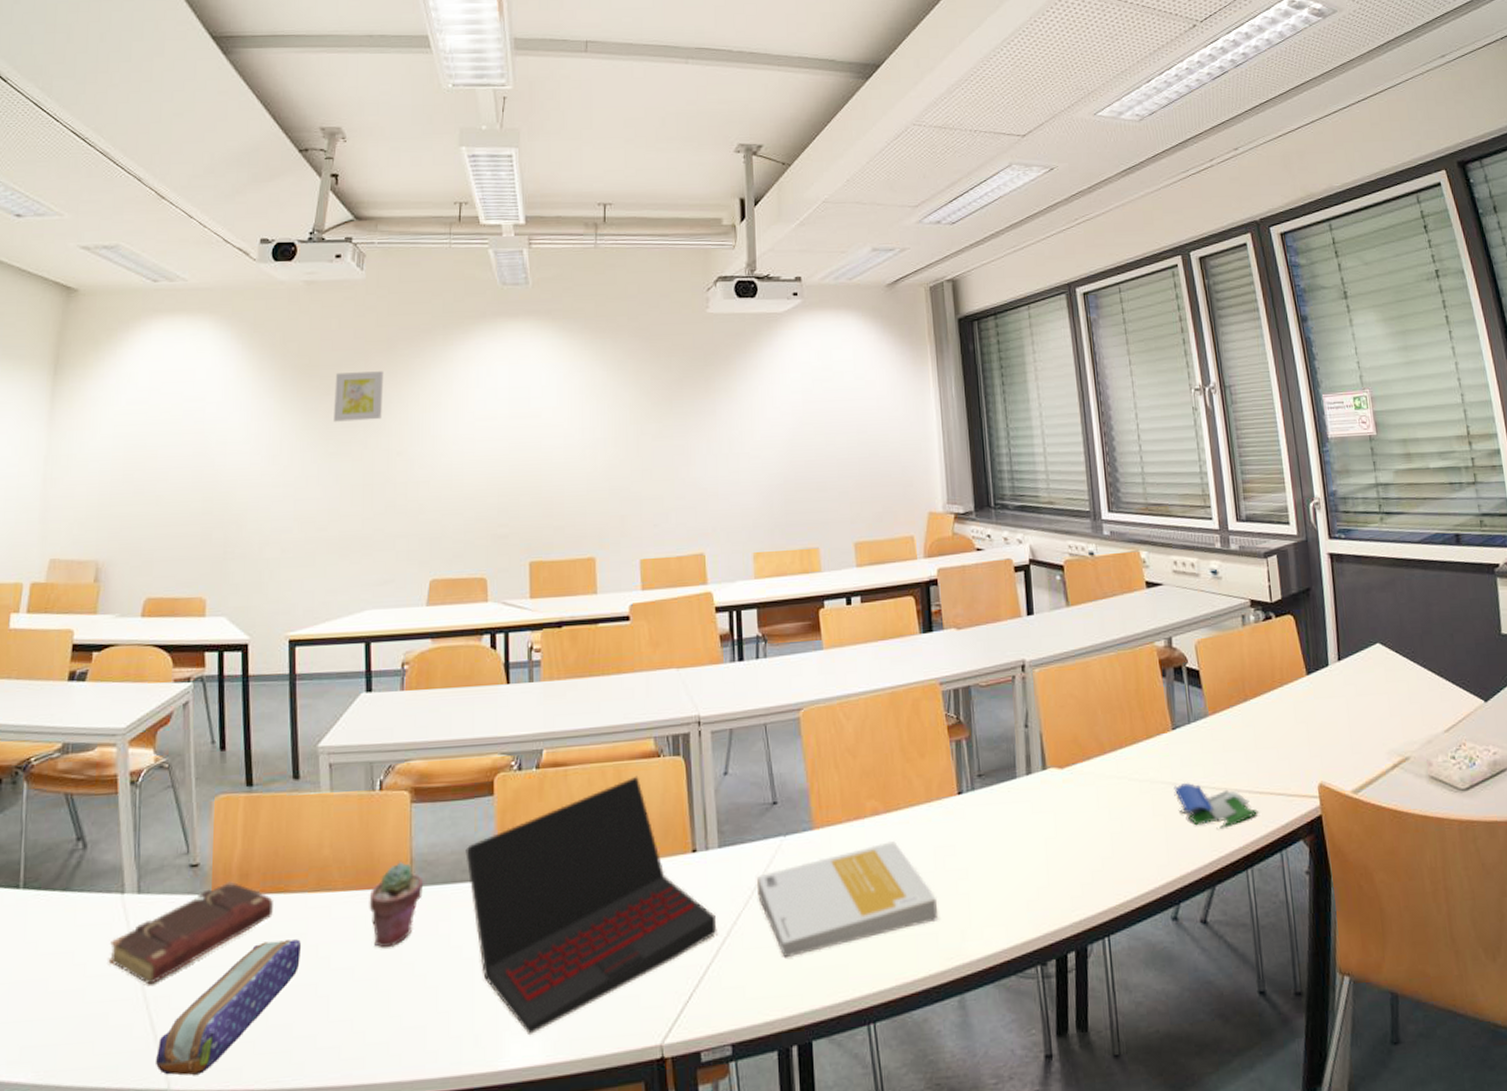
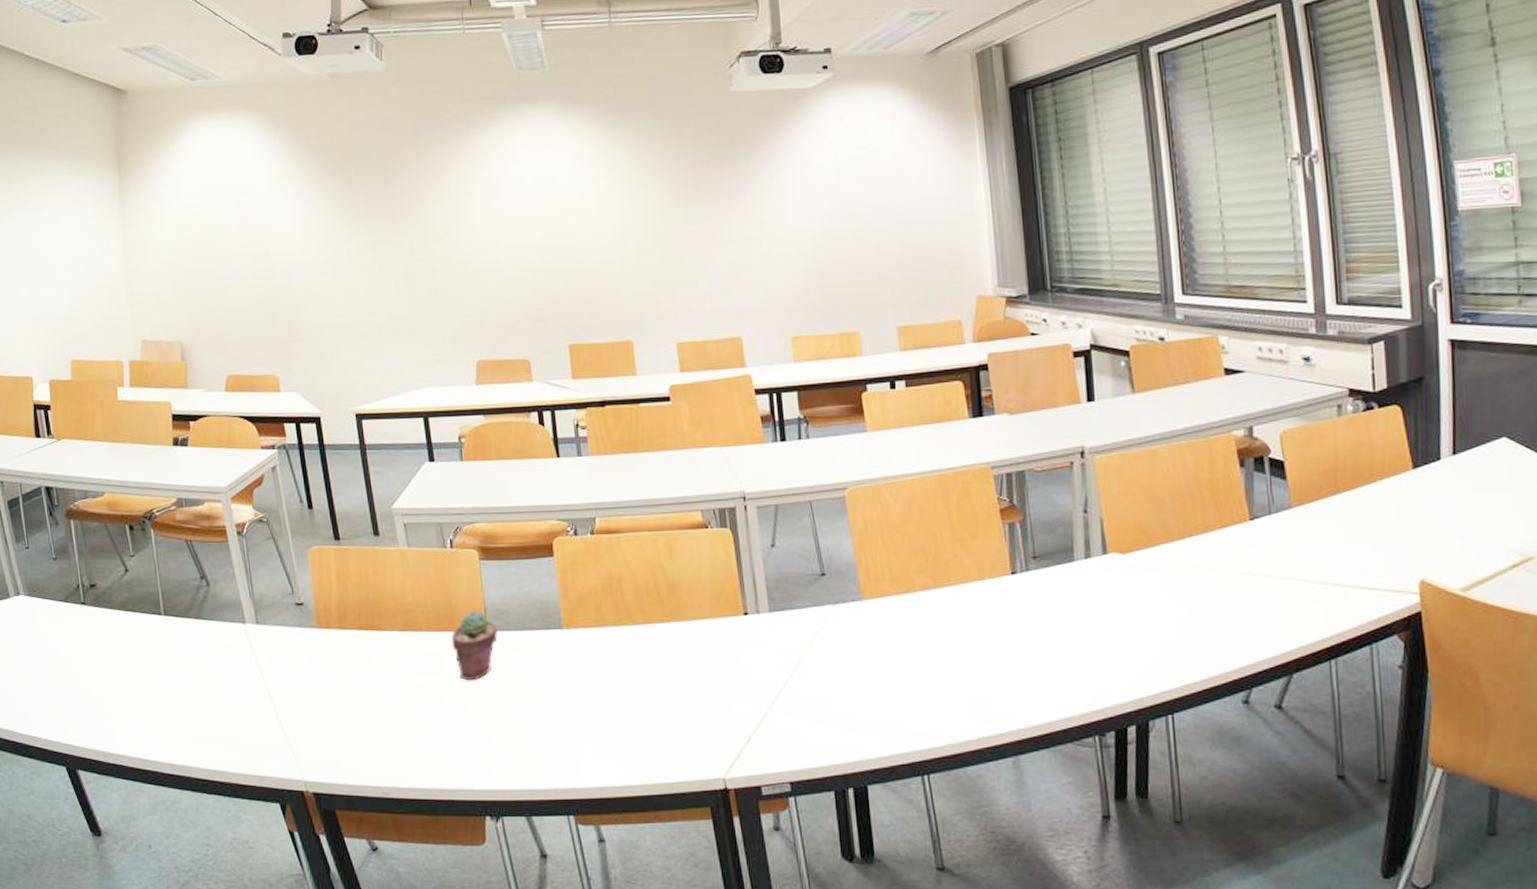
book: present [108,881,273,985] -> none [240,618,370,698]
pencil case: present [156,939,301,1076] -> none [289,669,398,770]
wall art: present [334,371,384,422] -> none [368,161,416,212]
laptop: present [465,775,716,1036] -> none [532,544,771,761]
book: present [757,841,939,958] -> none [808,615,992,713]
stapler: present [1173,782,1259,830] -> none [1249,572,1347,621]

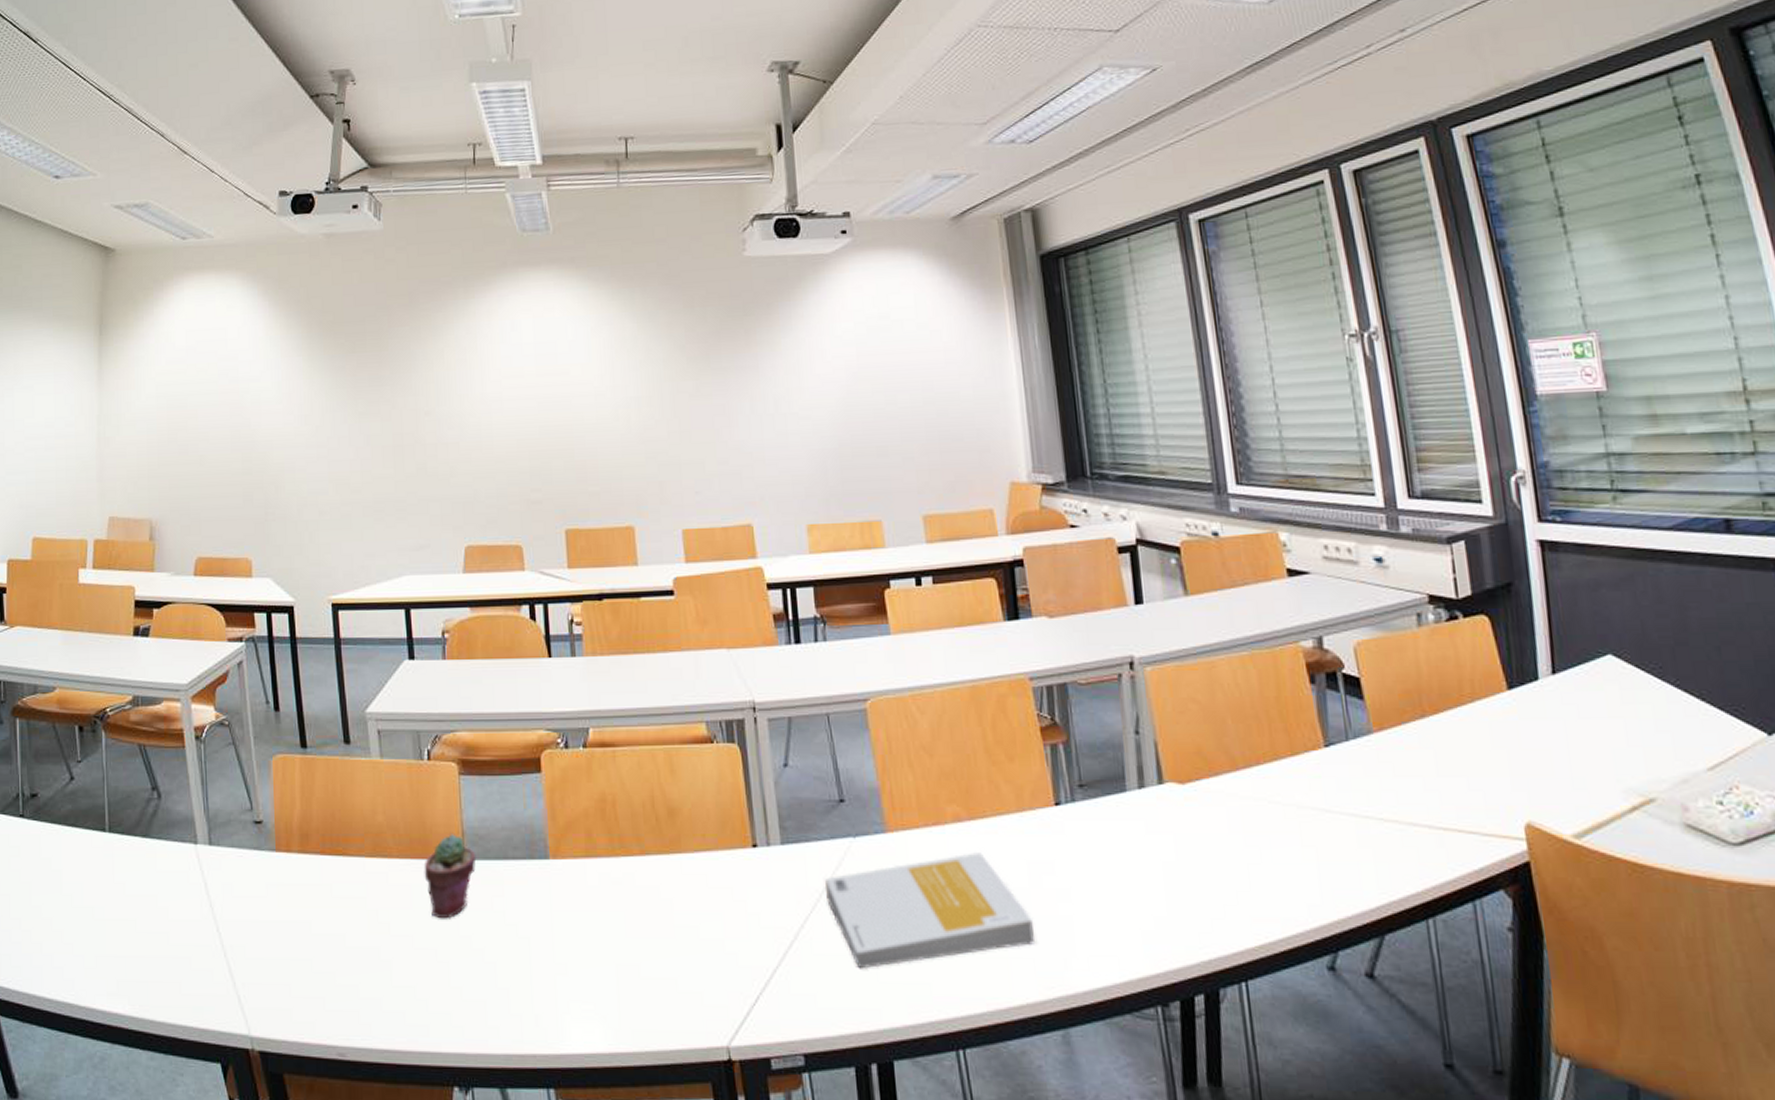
book: none [808,615,992,713] -> present [825,853,1036,969]

